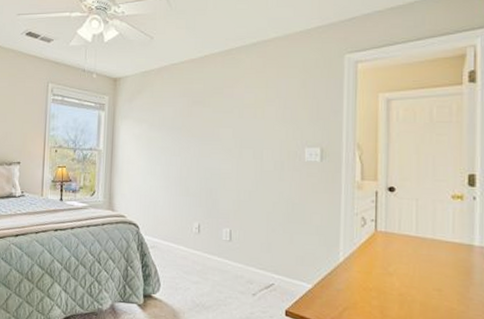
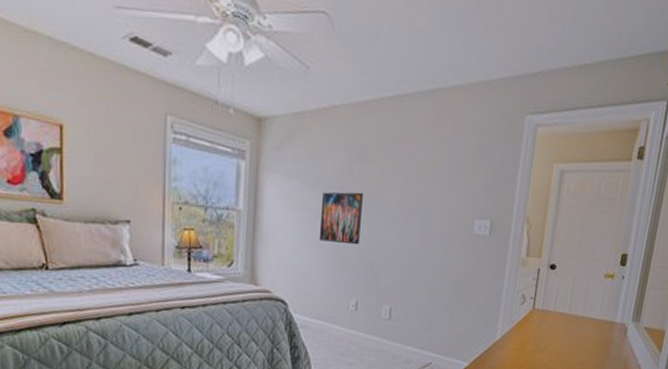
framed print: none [164,130,200,175] -> present [319,192,363,245]

